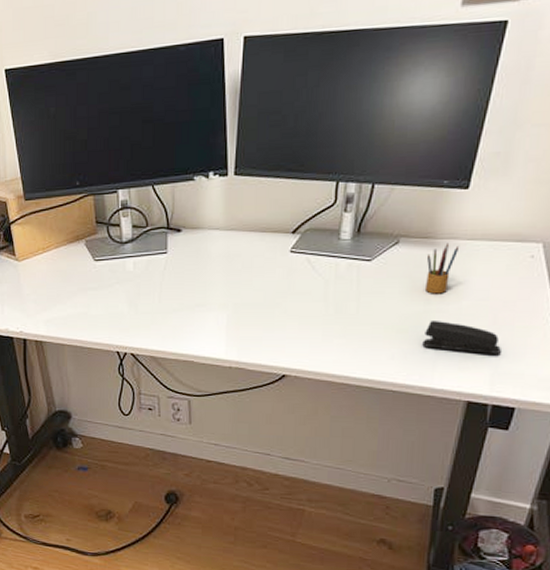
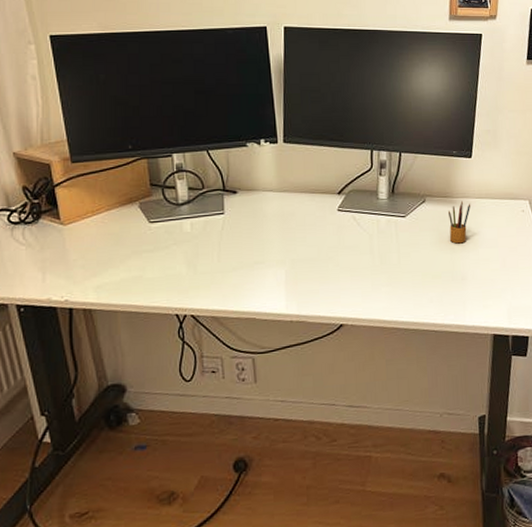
stapler: present [422,321,501,354] -> none [453,266,512,292]

